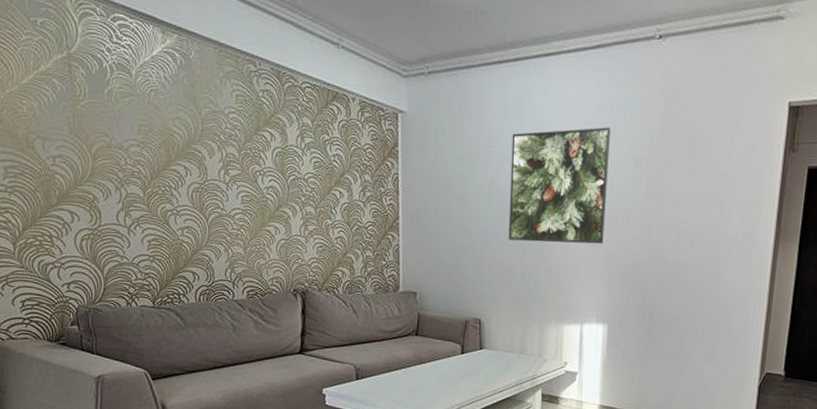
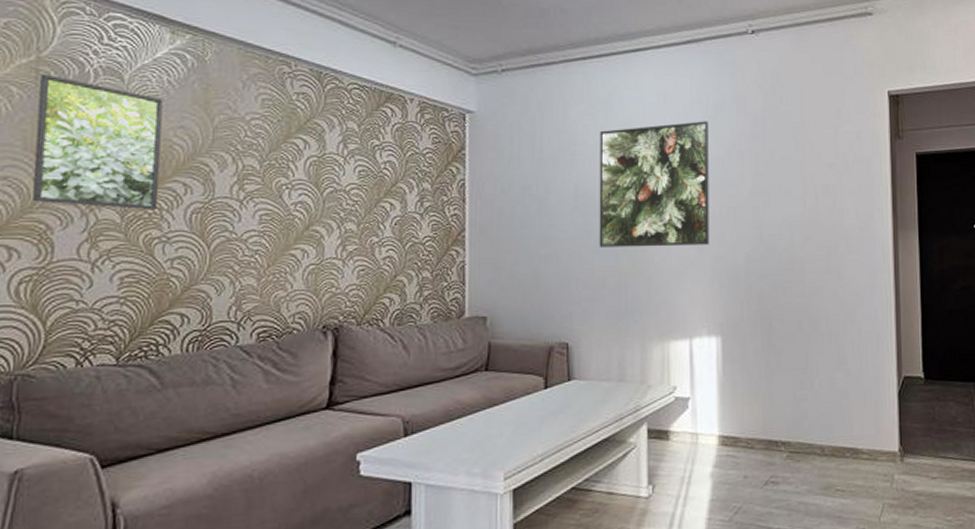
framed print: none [73,68,168,188] -> present [32,73,163,211]

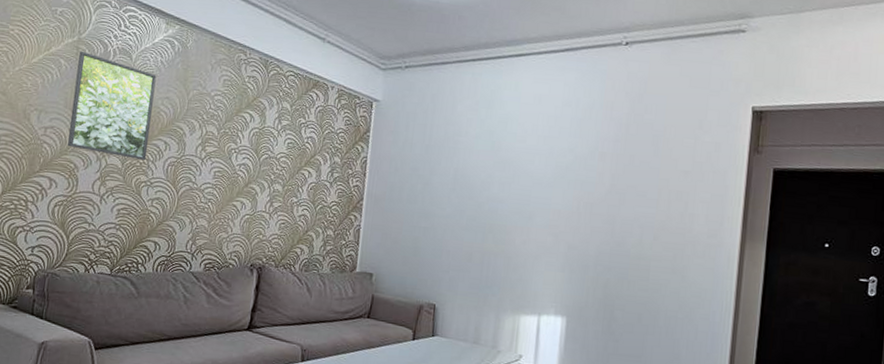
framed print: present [599,121,709,247] -> none [469,122,577,235]

